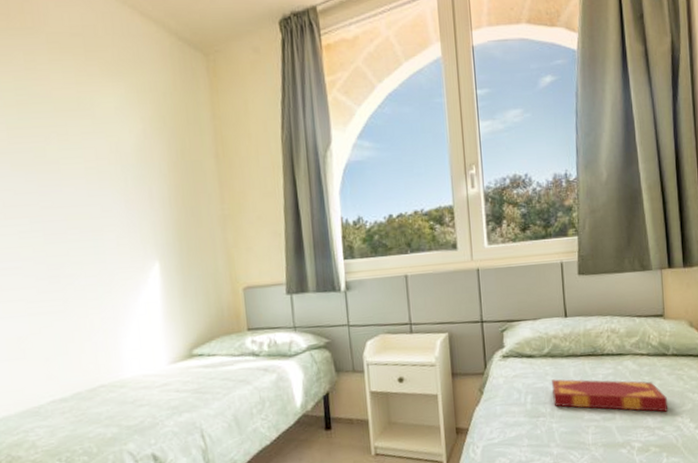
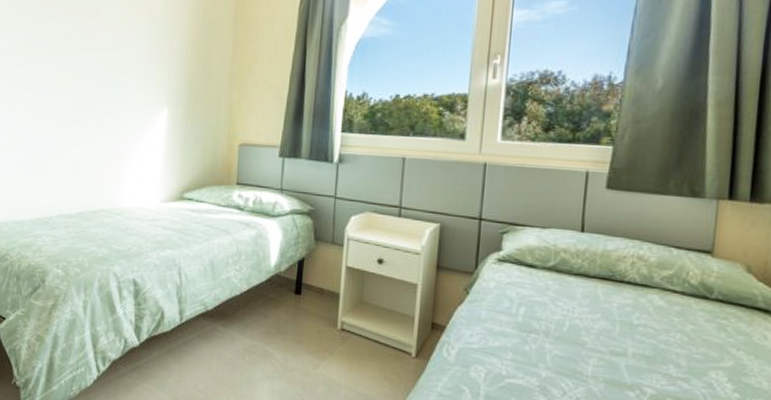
hardback book: present [552,379,669,412] -> none [550,296,701,363]

